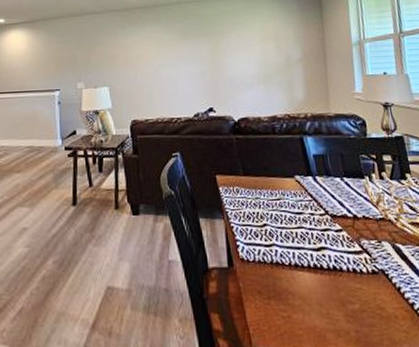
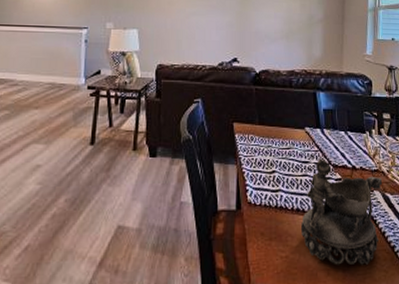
decorative bowl: none [301,209,394,326] -> present [300,159,383,265]

